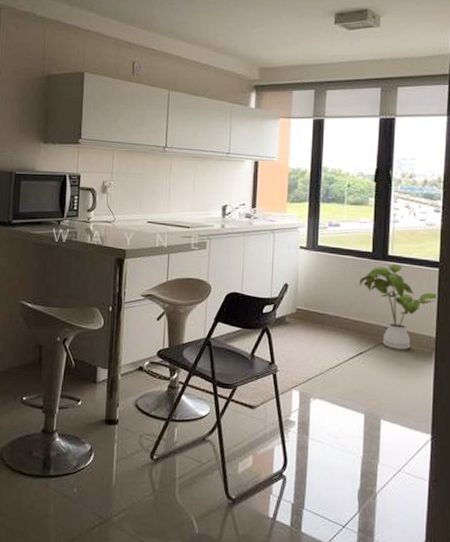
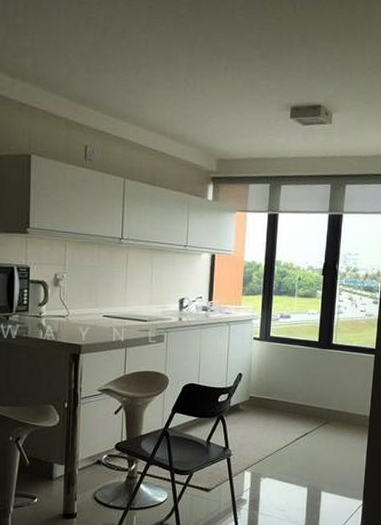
house plant: present [359,264,439,350] -> none [306,352,374,429]

